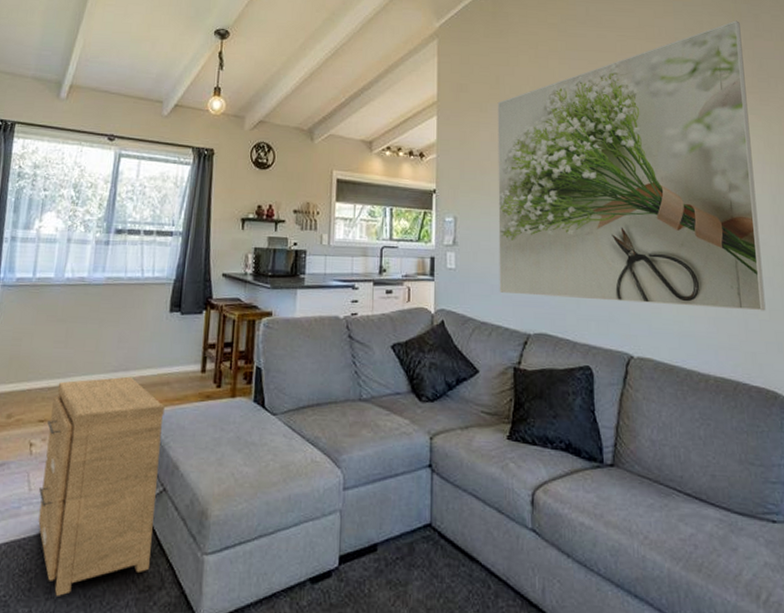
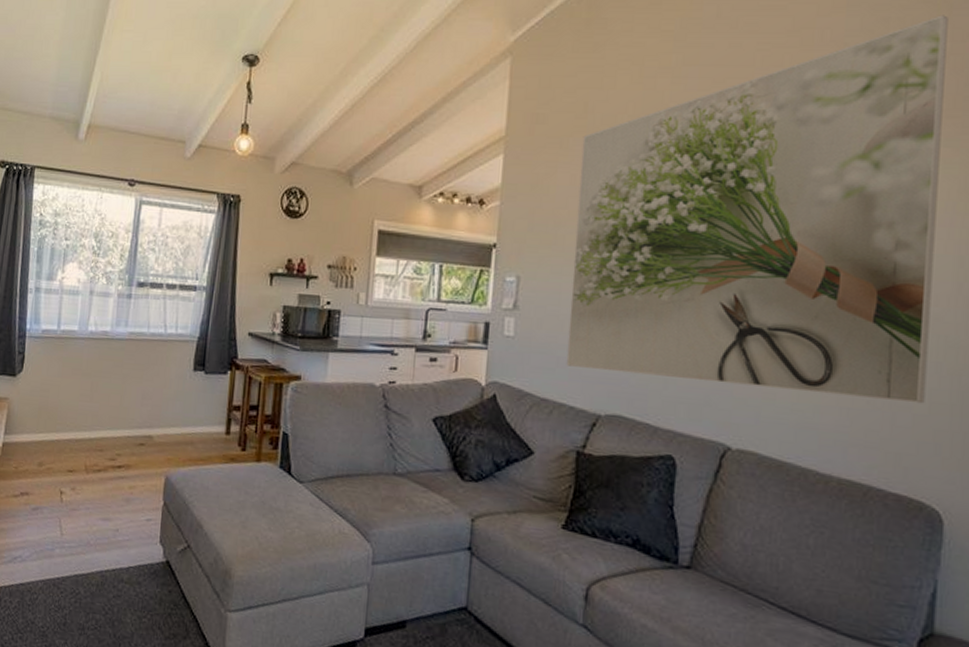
side table: present [38,376,165,596] -> none [70,433,189,633]

